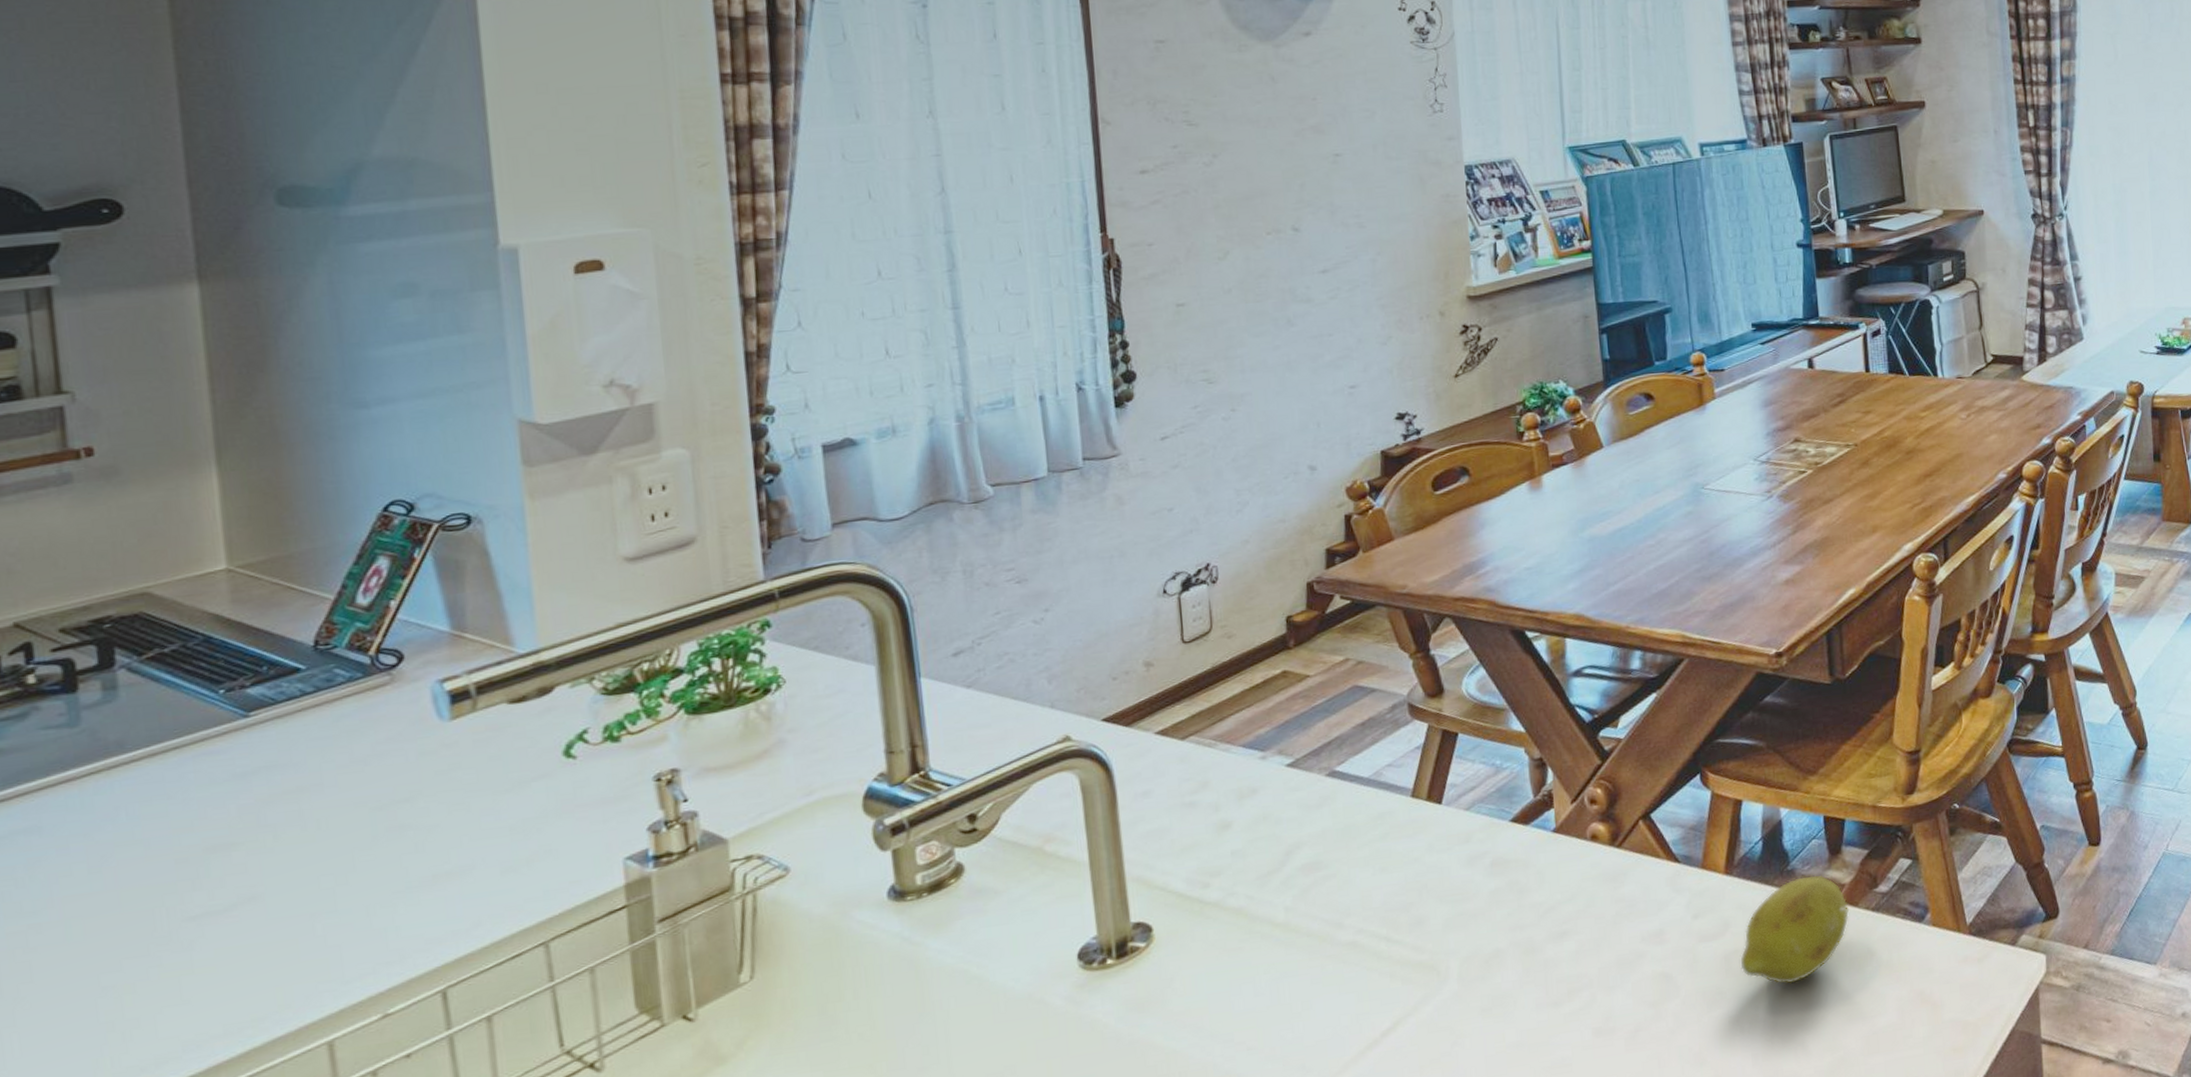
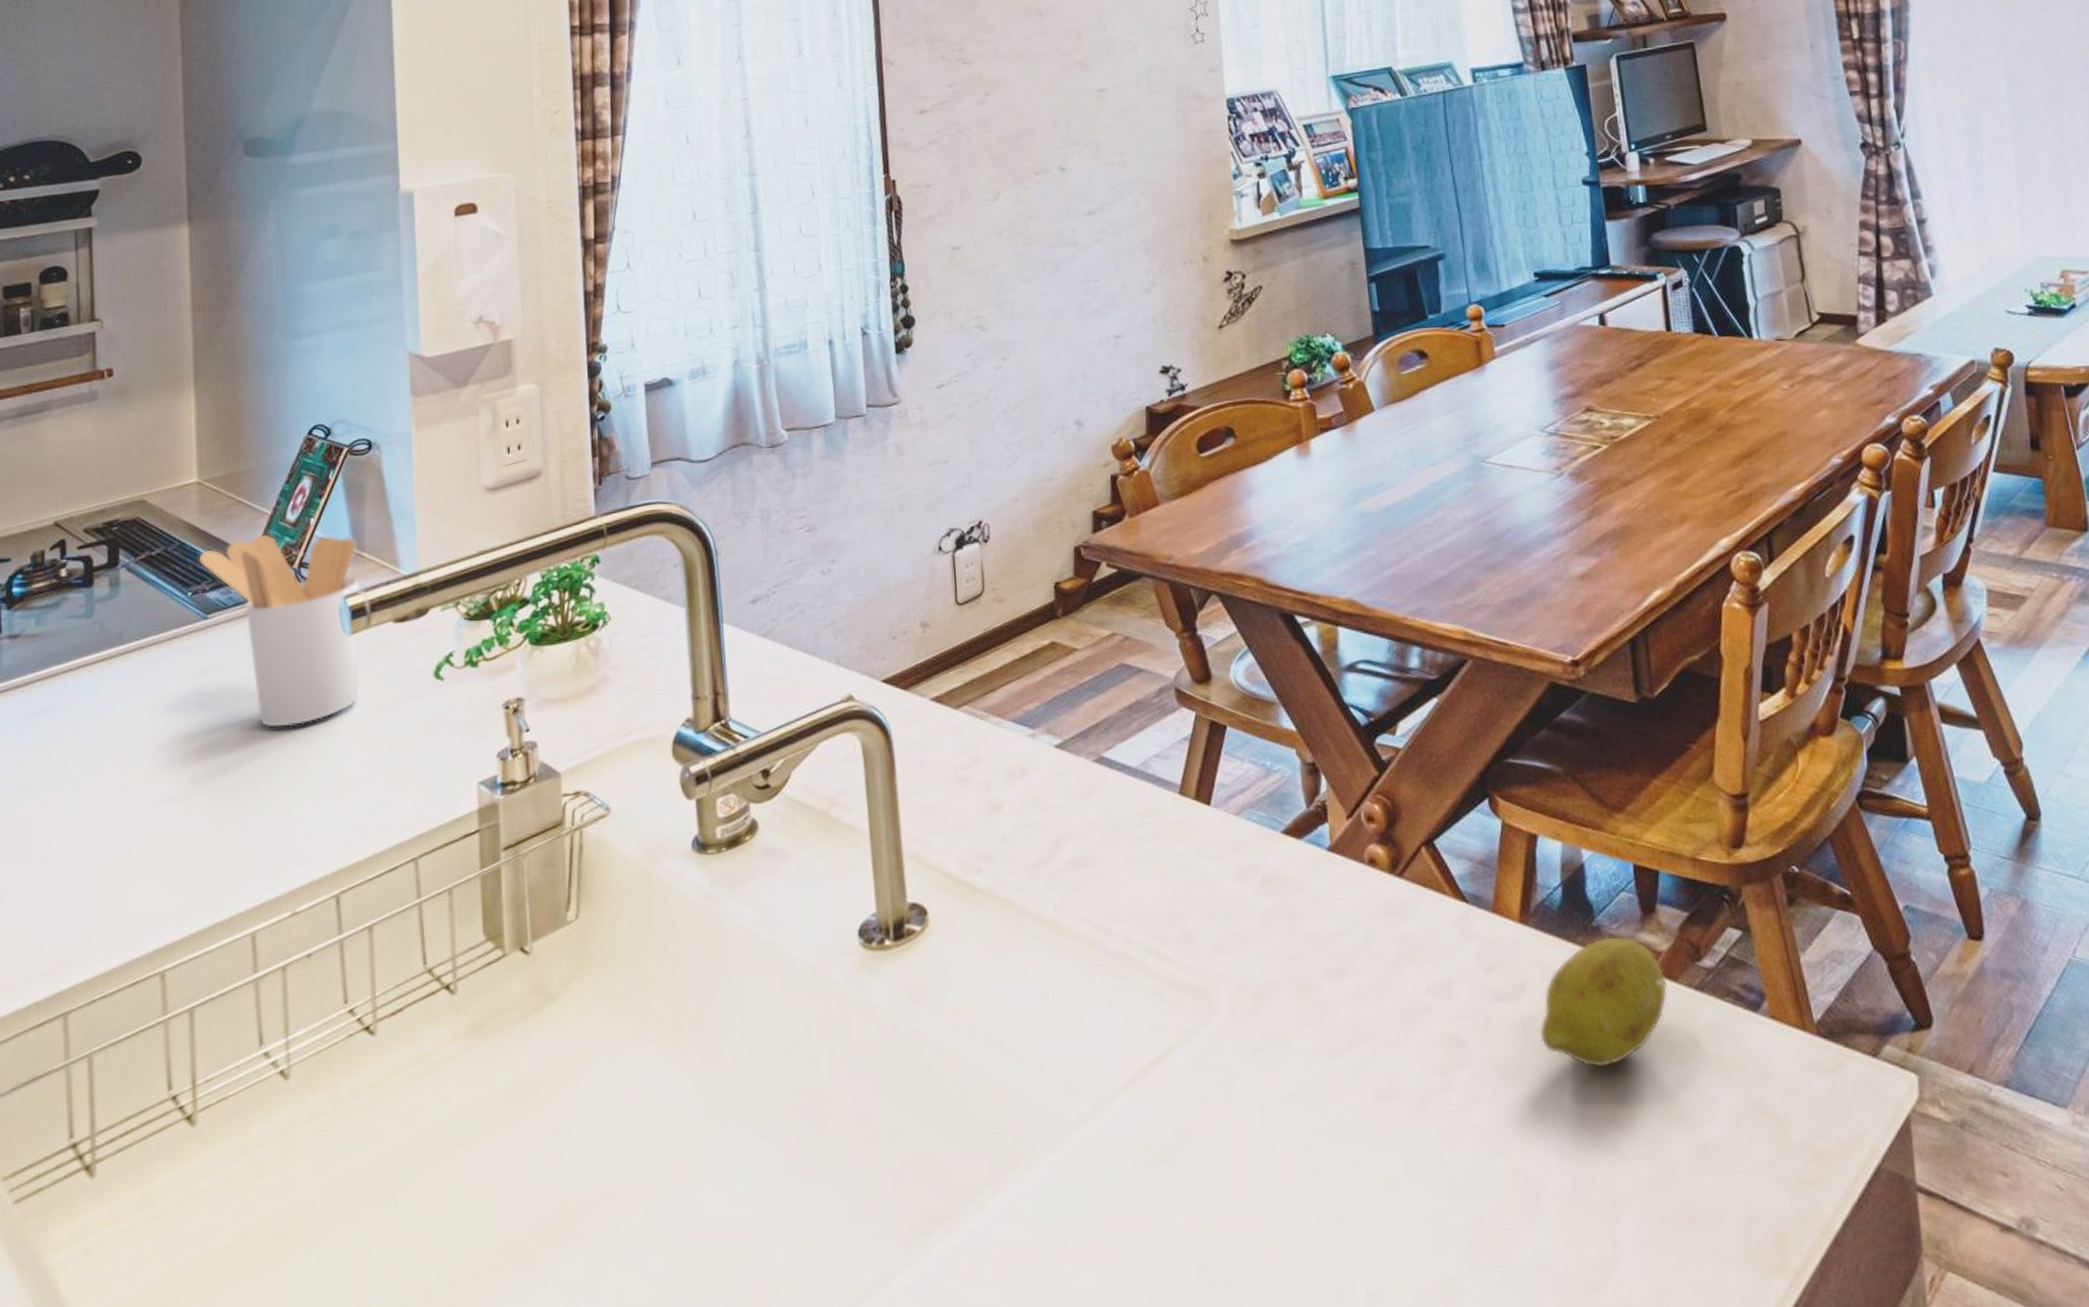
utensil holder: none [232,618,464,826] -> present [198,534,360,728]

